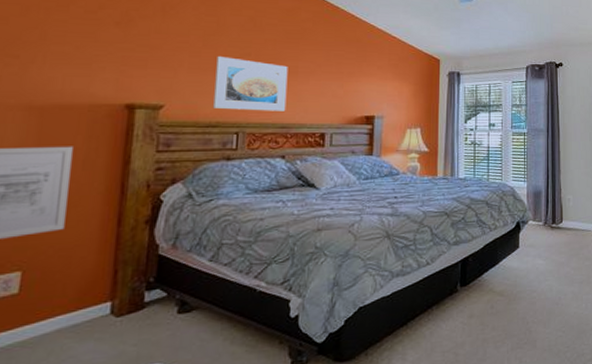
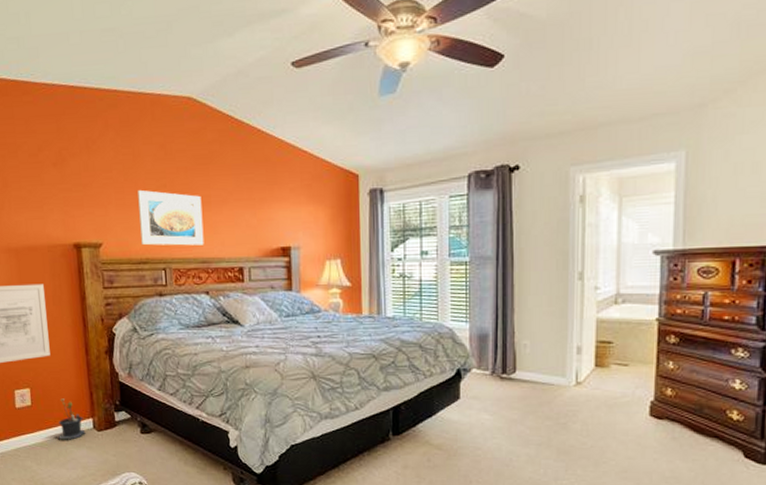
potted plant: none [45,280,98,336] -> present [54,398,86,441]

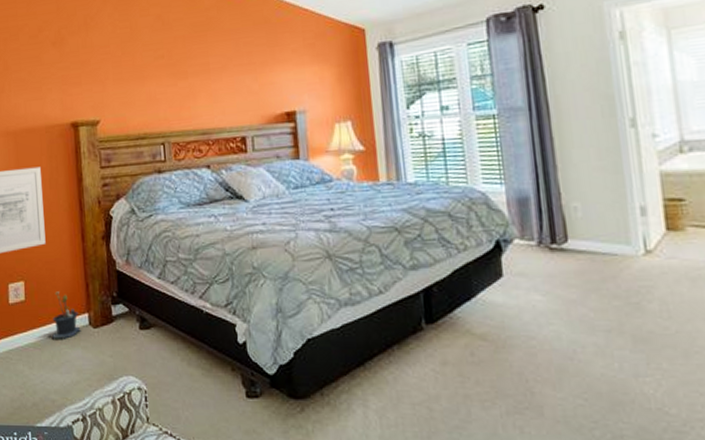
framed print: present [138,189,204,246] -> none [135,62,204,120]

